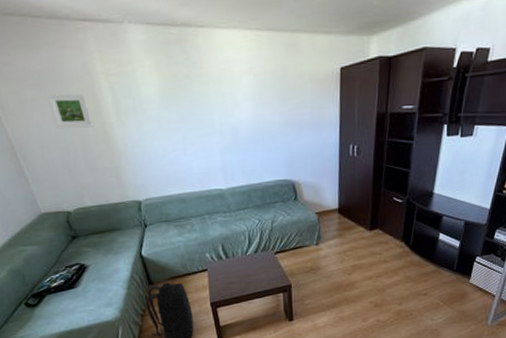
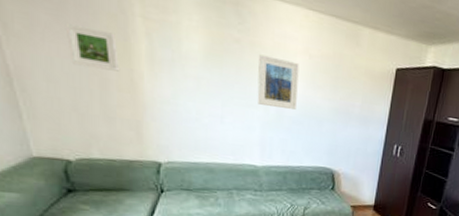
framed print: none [208,83,249,131] -> present [257,54,299,109]

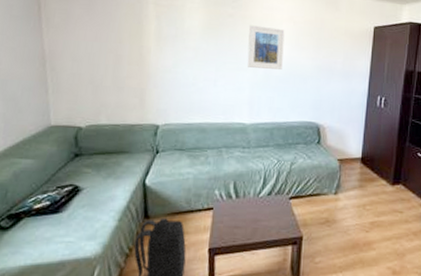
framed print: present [65,23,119,72] -> none [93,14,132,48]

